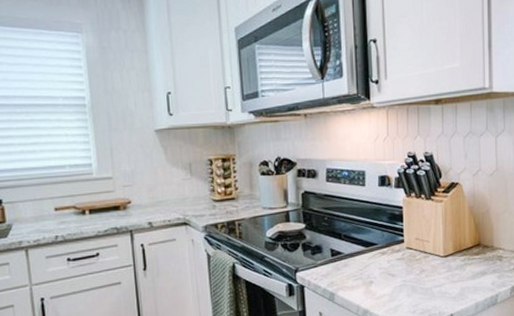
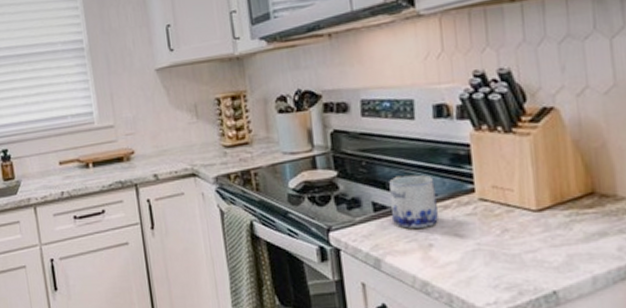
mug: none [344,228,378,270] -> present [389,174,438,229]

